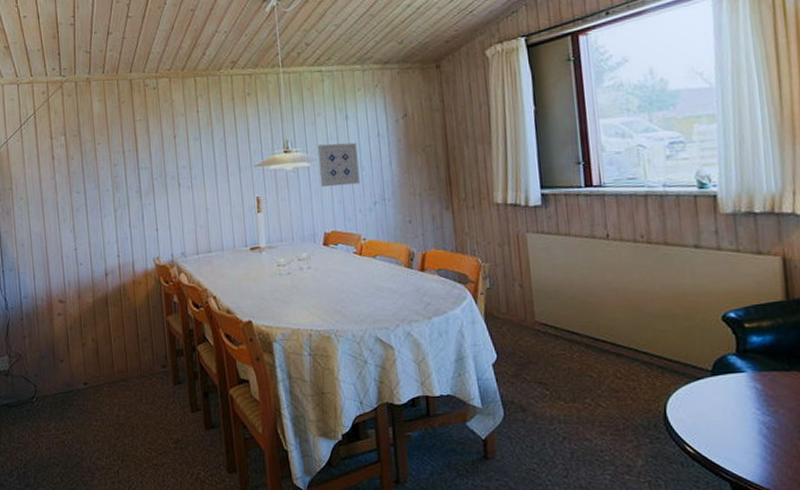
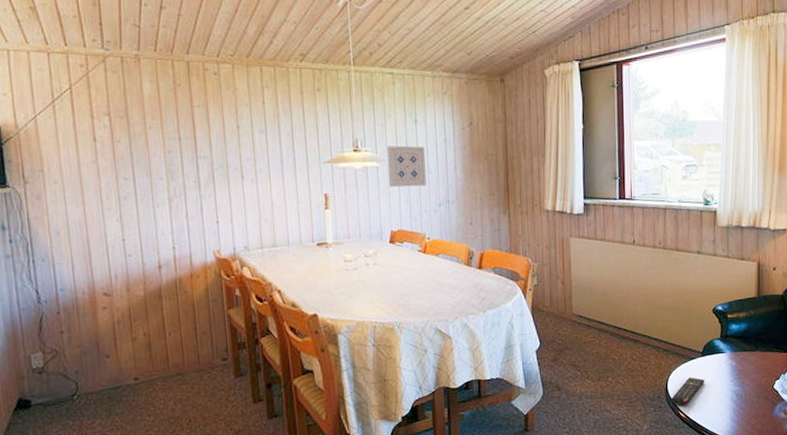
remote control: none [673,402,718,438] -> present [671,377,704,406]

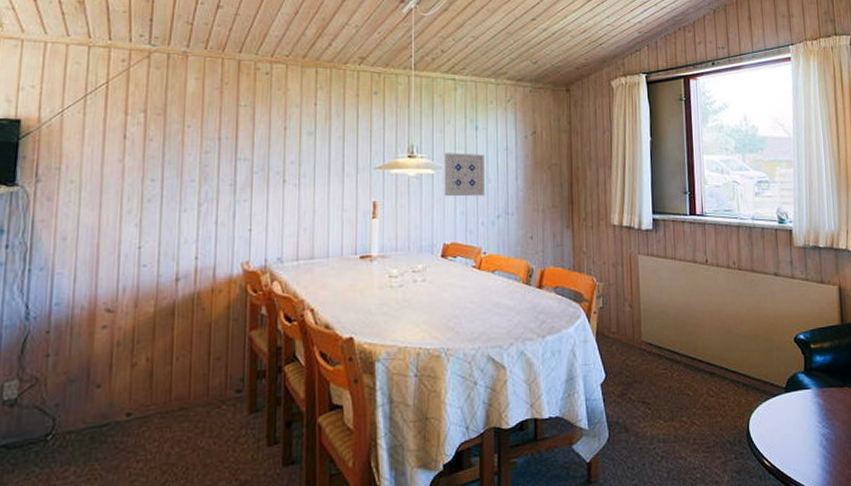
remote control: present [671,377,704,406] -> none [754,417,790,452]

